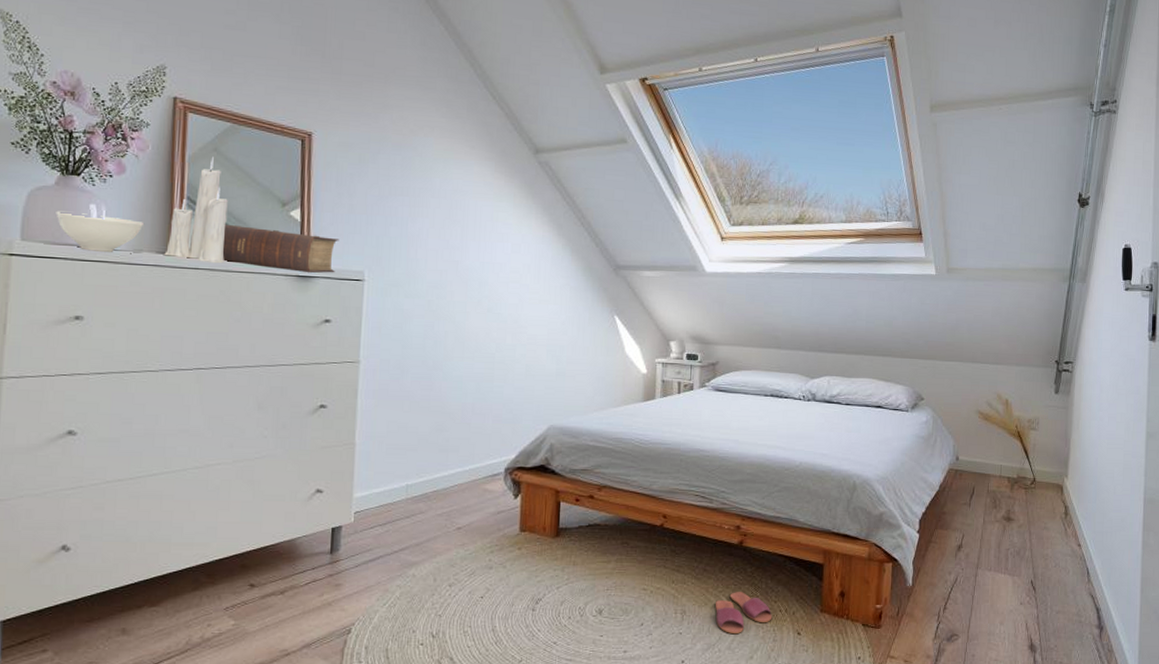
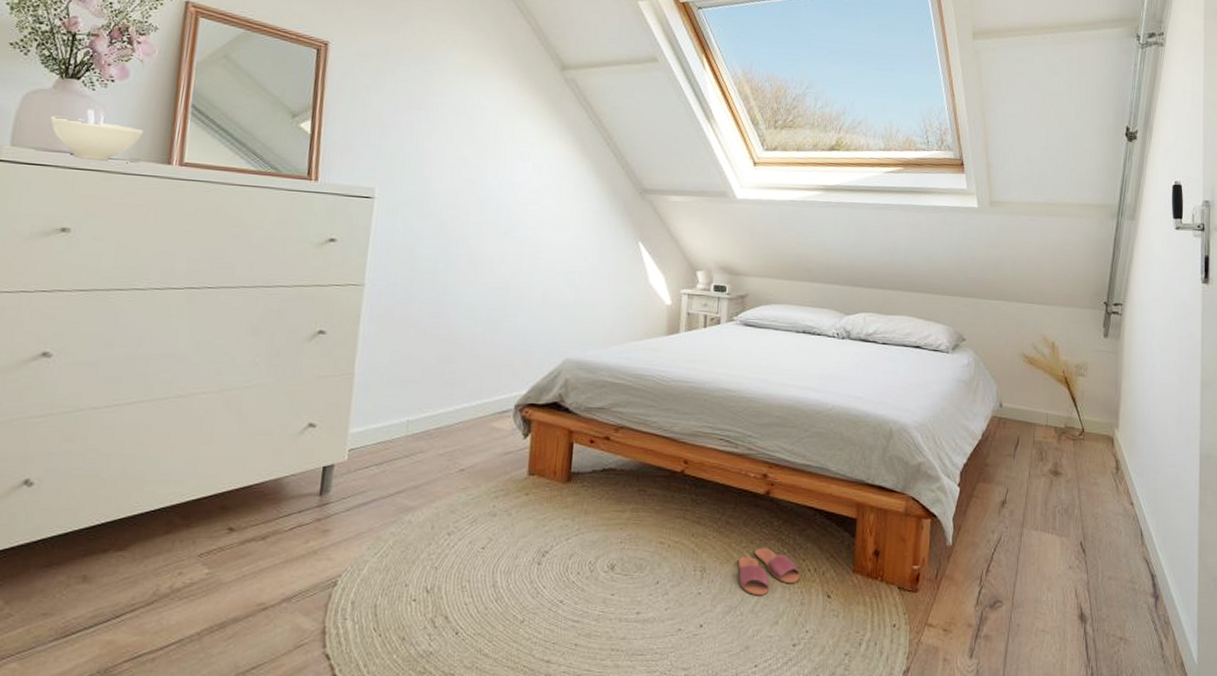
candle: present [164,156,228,264] -> none [163,63,235,176]
bible: present [222,224,339,274] -> none [224,134,351,190]

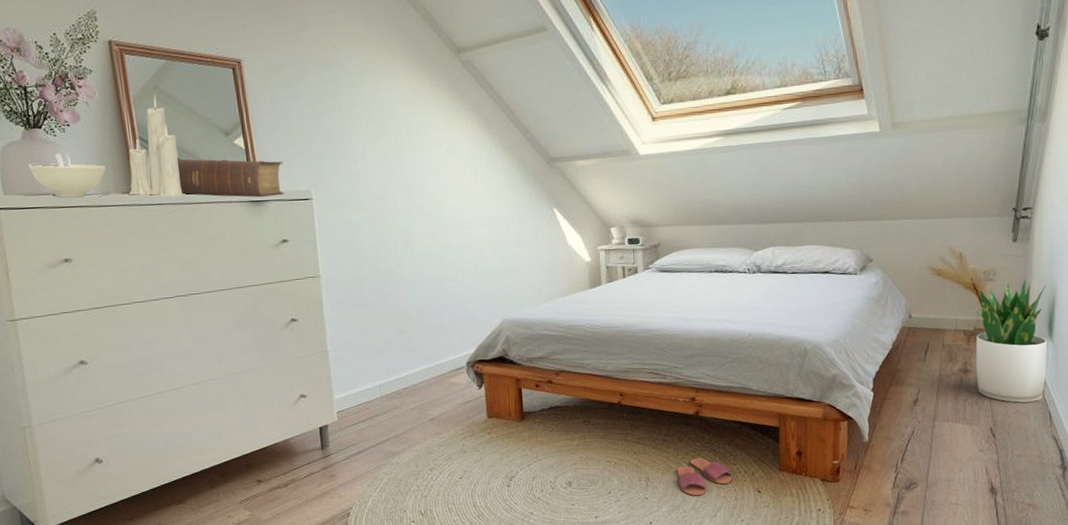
candle: none [163,63,235,176] -> present [128,95,183,198]
bible: none [224,134,351,190] -> present [176,158,284,198]
planter: none [1064,378,1138,516] -> present [972,280,1048,403]

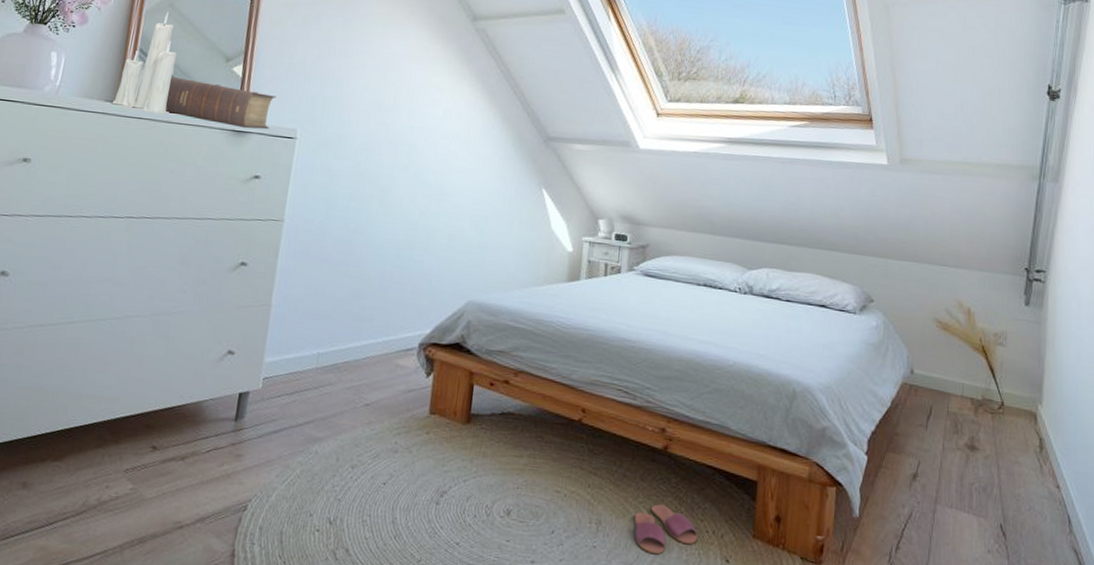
bowl: present [28,163,106,199] -> none [20,56,97,100]
planter: present [972,280,1048,403] -> none [981,350,1065,500]

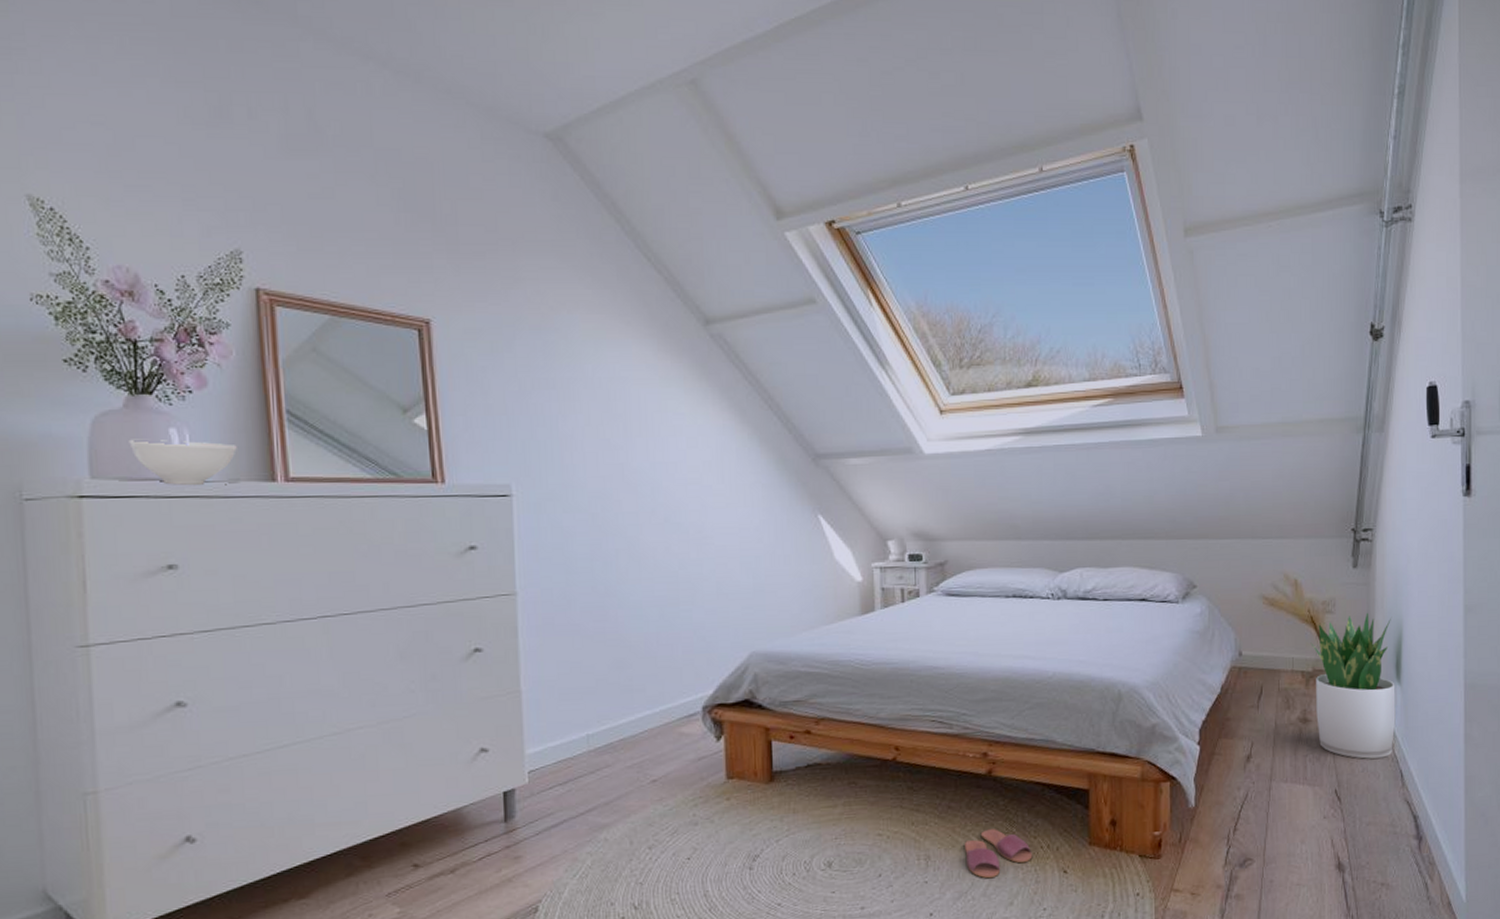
bowl: none [20,56,97,100] -> present [128,439,237,486]
candle: present [112,11,177,115] -> none [266,358,340,489]
bible: present [165,76,277,130] -> none [335,439,477,492]
planter: none [981,350,1065,500] -> present [1310,612,1396,759]

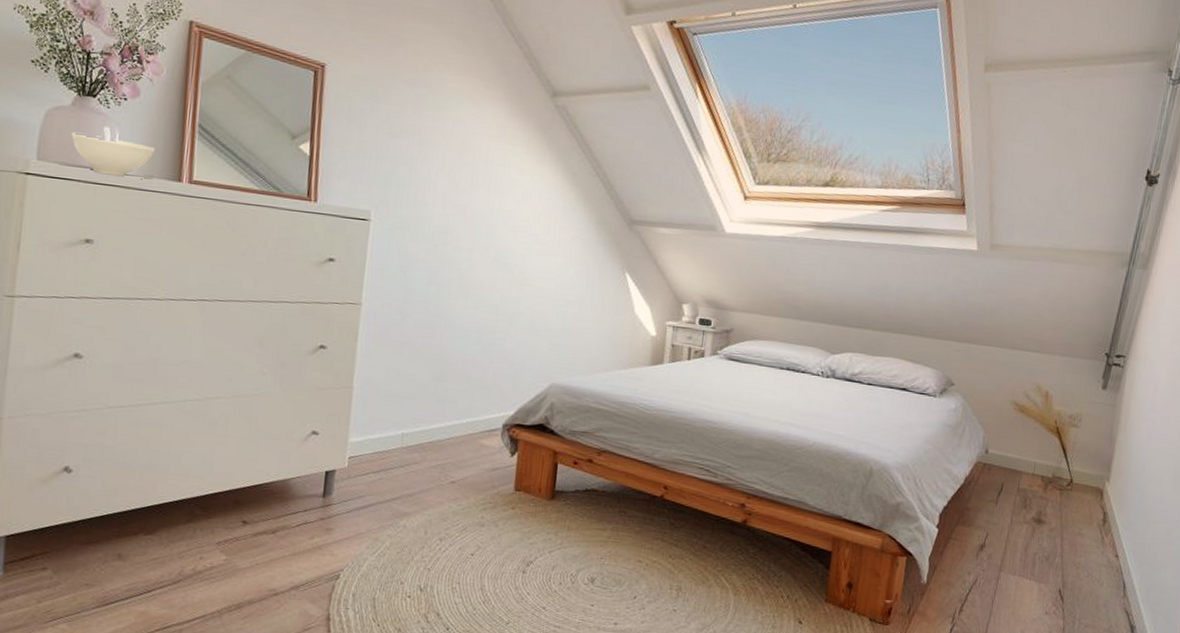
slippers: present [965,829,1033,879] -> none [713,572,773,617]
planter: present [1310,612,1396,759] -> none [1050,431,1133,567]

